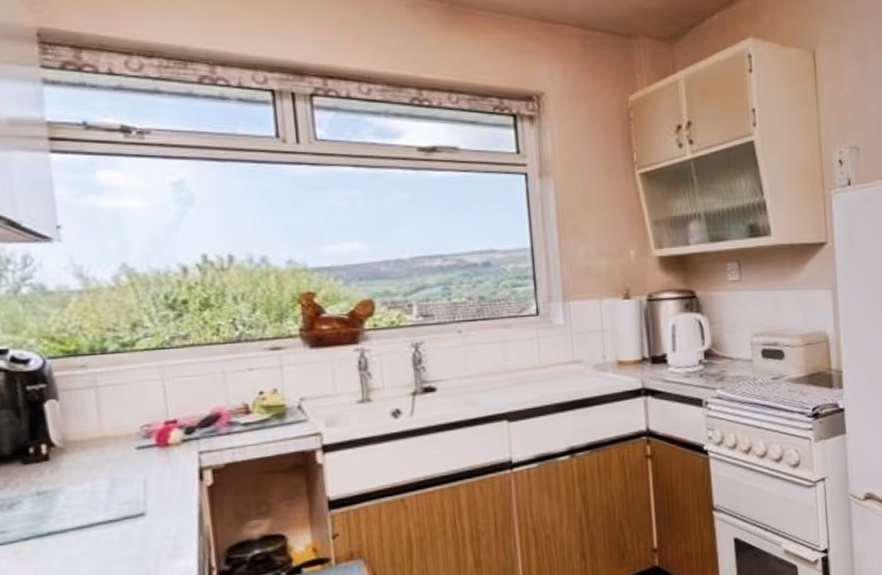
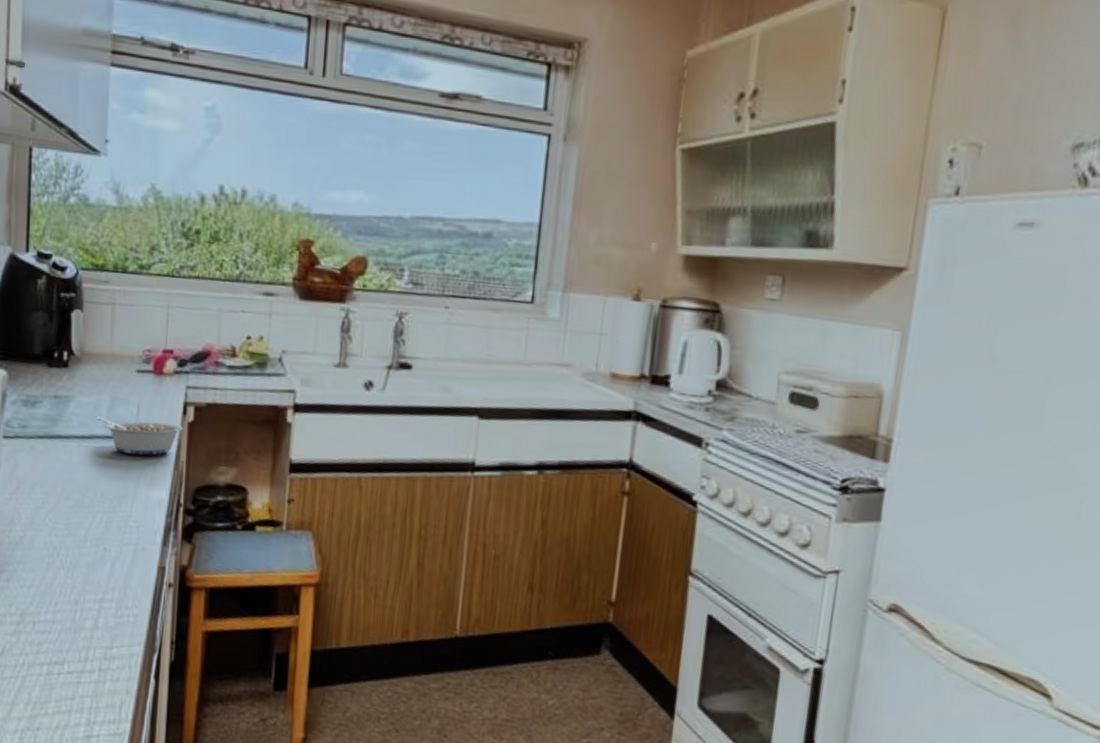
legume: none [93,491,203,533] -> present [95,416,184,455]

